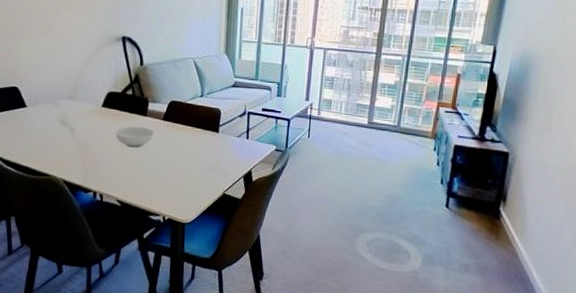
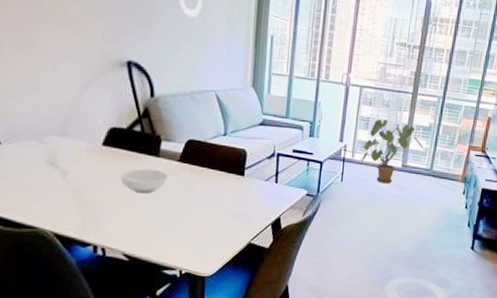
house plant: none [327,78,390,140] -> present [361,119,424,184]

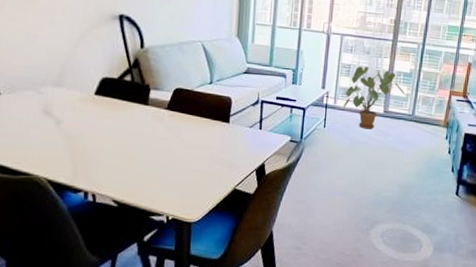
bowl: present [119,168,169,194] -> none [110,116,157,141]

